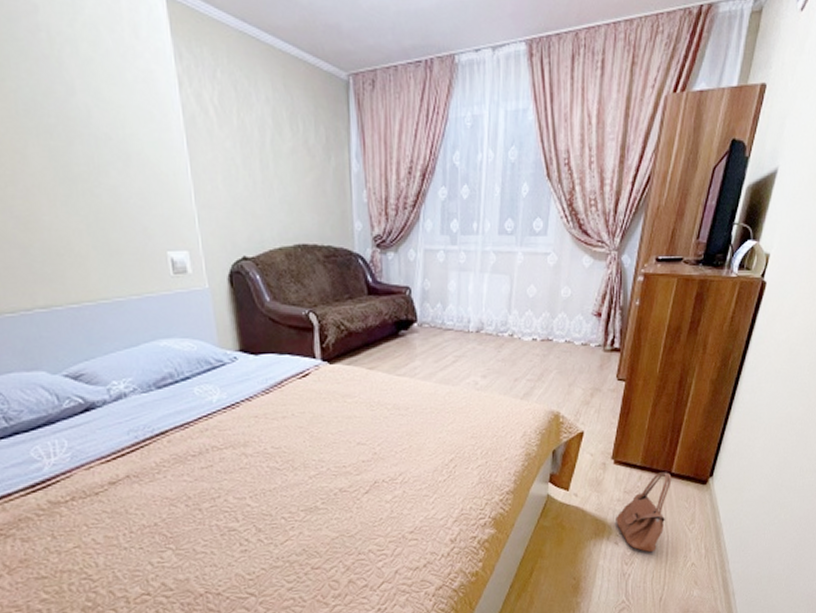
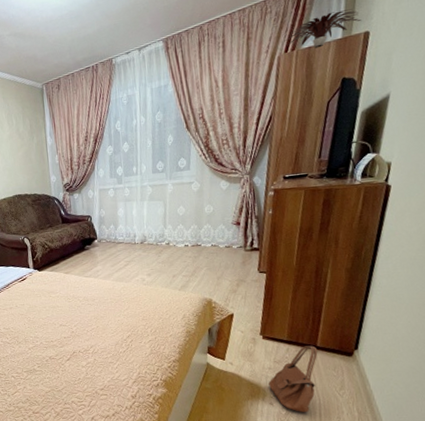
plant: none [674,49,760,94] -> present [284,9,362,48]

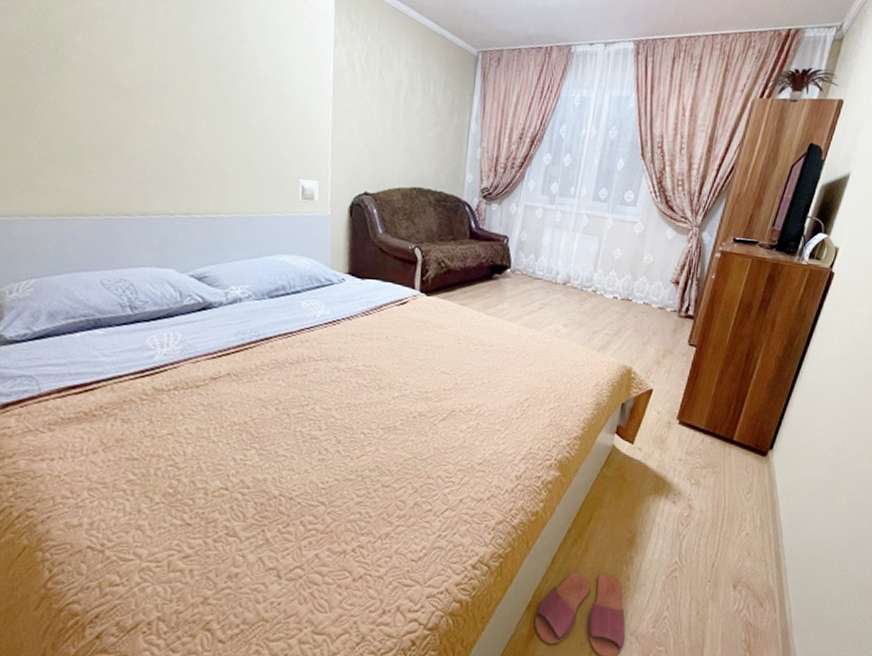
handbag: present [268,345,318,412] -> none [675,438,733,516]

